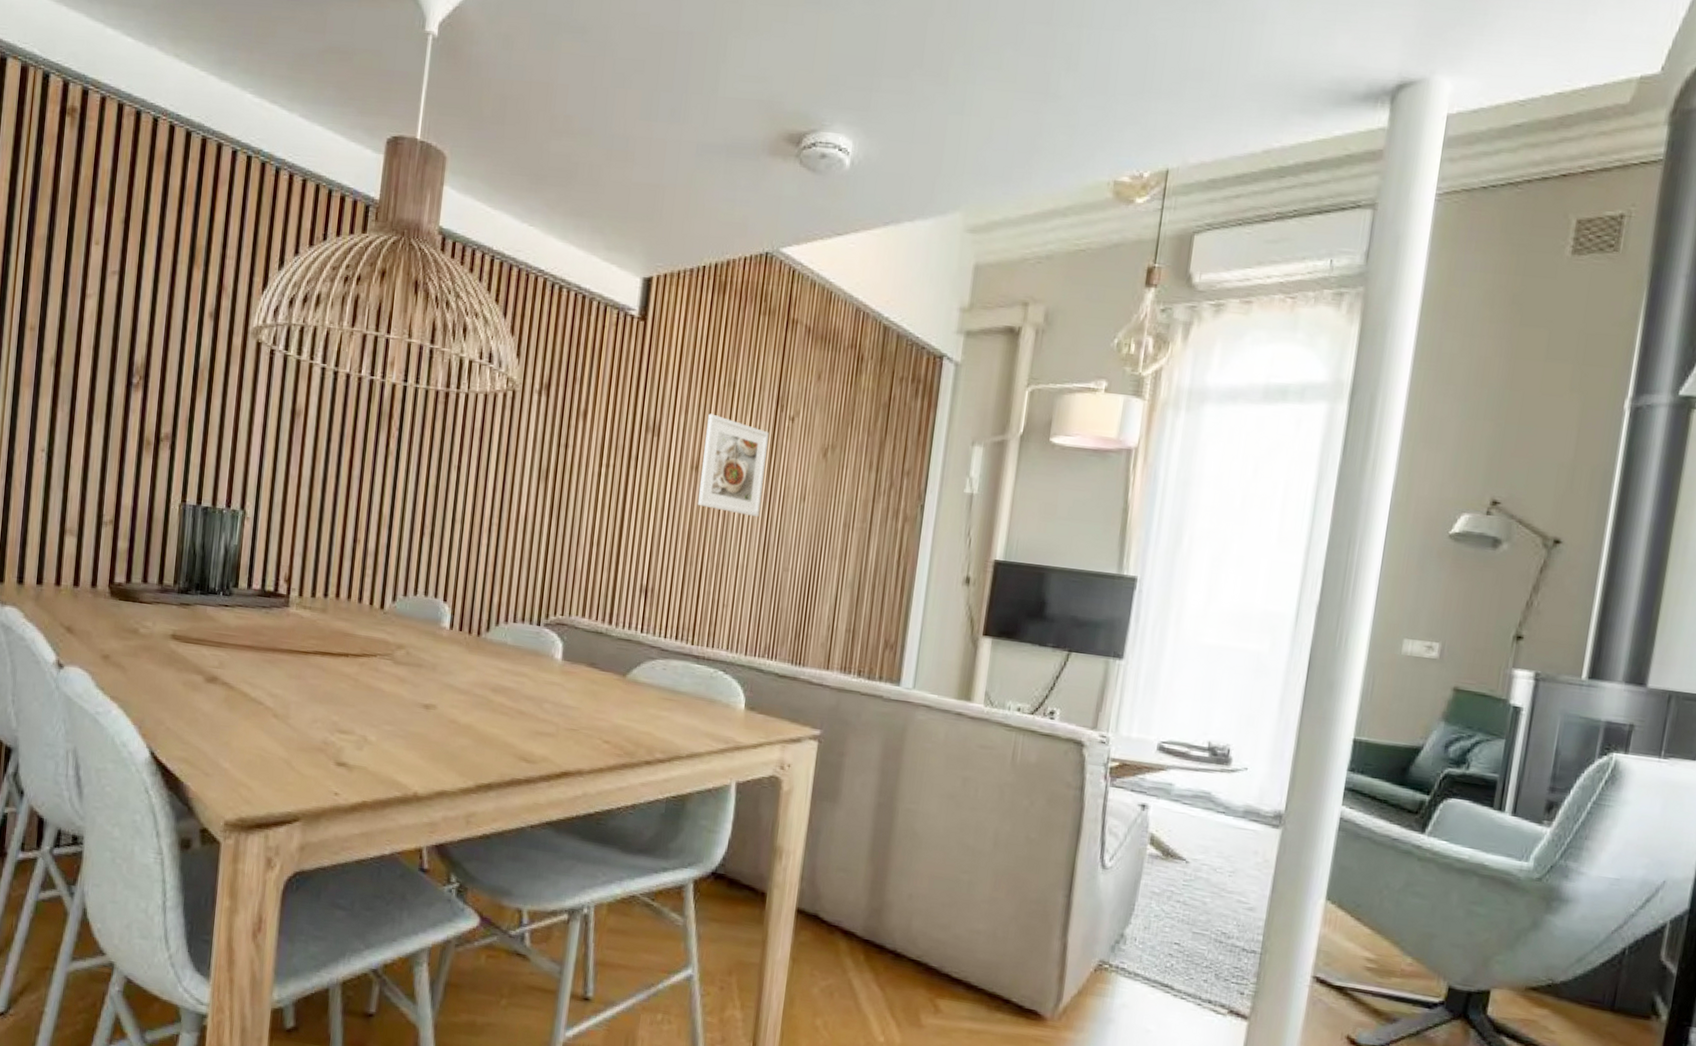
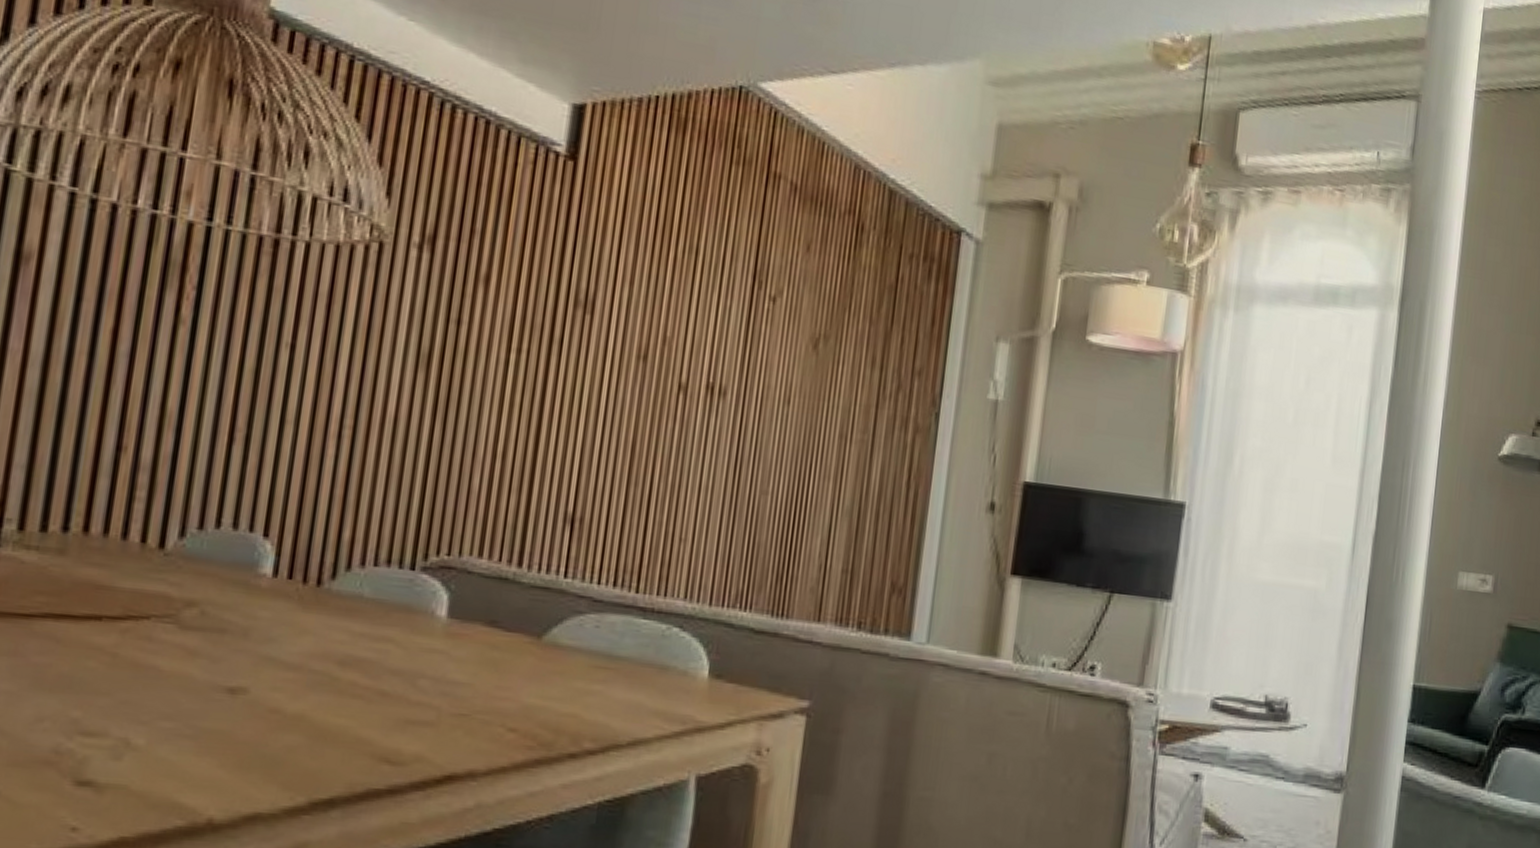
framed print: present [697,413,769,518] -> none [645,287,743,425]

